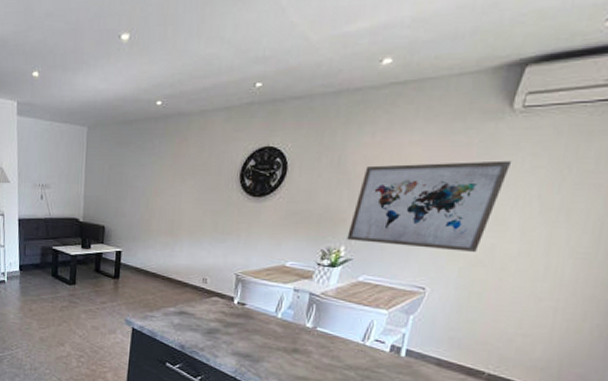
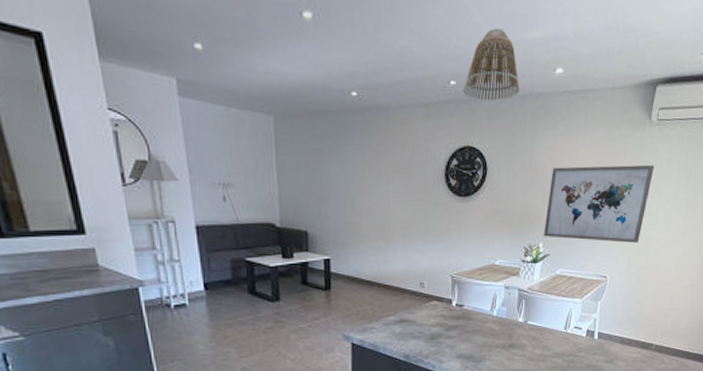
lamp shade: none [269,24,335,100] -> present [463,28,520,101]

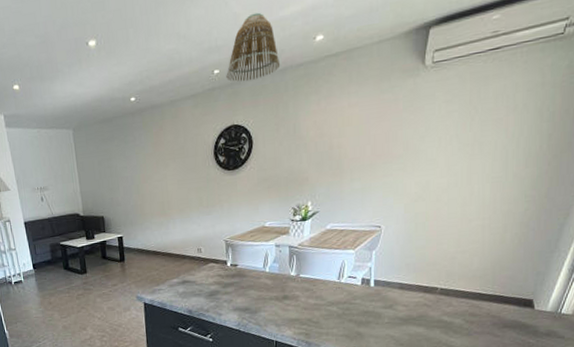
wall art: present [544,164,655,243] -> none [311,109,432,196]

